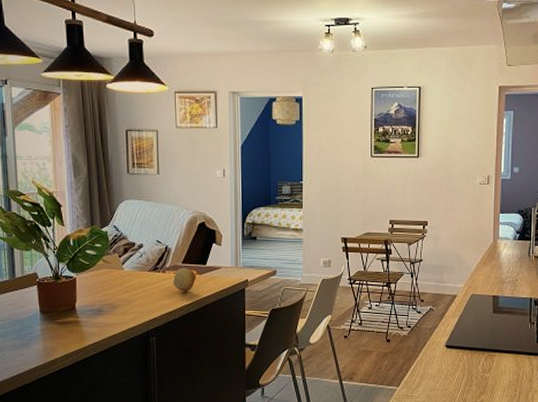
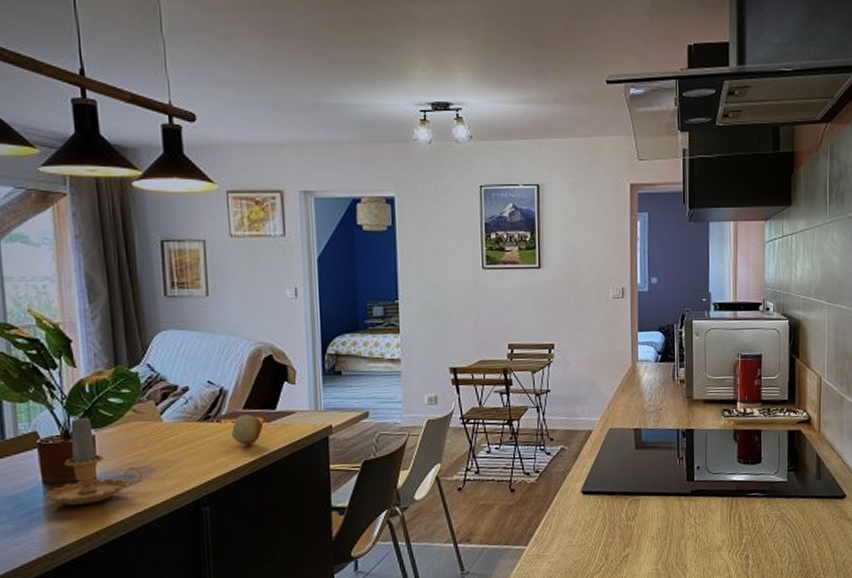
candle: none [41,263,108,329] -> present [45,416,142,505]

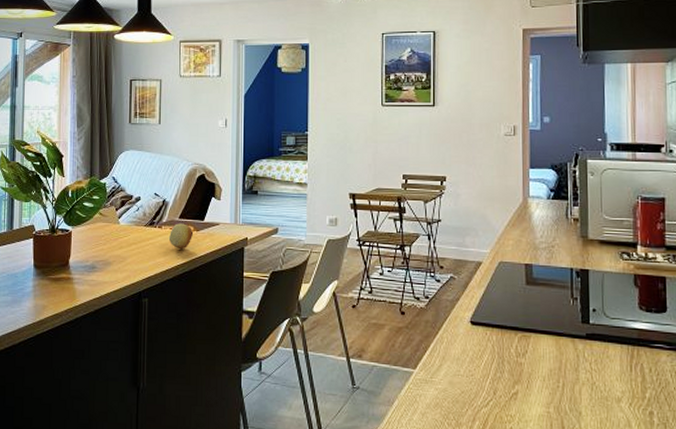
candle: present [45,416,142,505] -> none [34,215,101,286]

